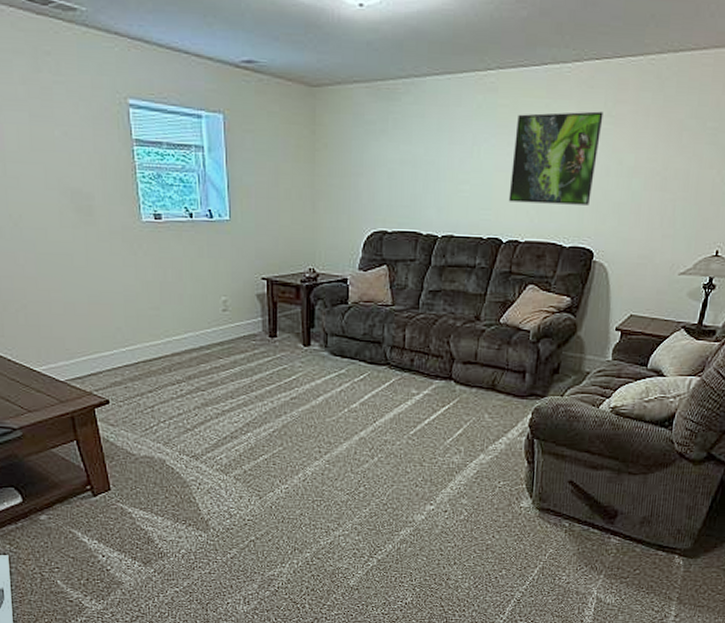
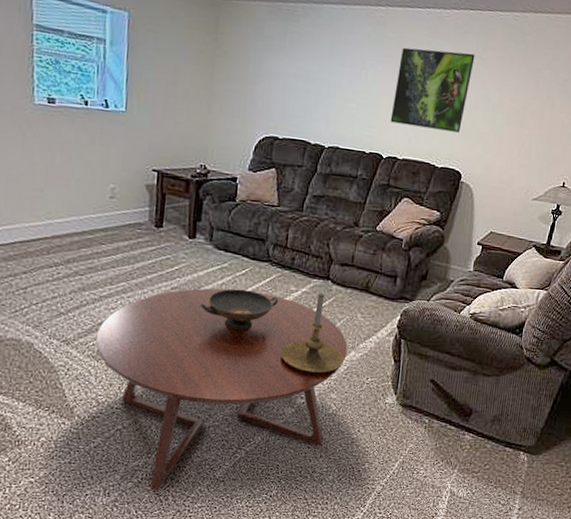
coffee table: none [223,396,476,599] -> present [95,288,348,491]
decorative bowl: none [321,395,400,437] -> present [200,288,279,330]
candle holder: none [405,395,473,479] -> present [280,293,344,374]

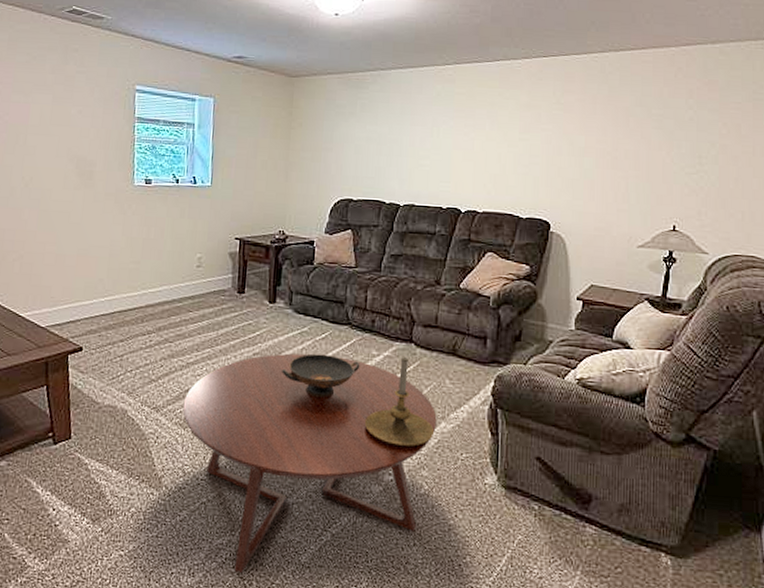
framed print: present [390,47,475,133] -> none [466,99,553,181]

